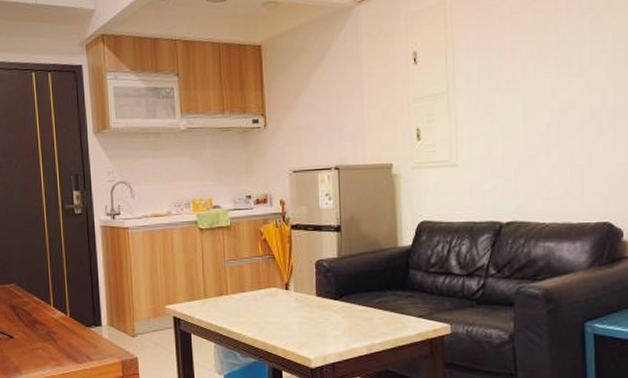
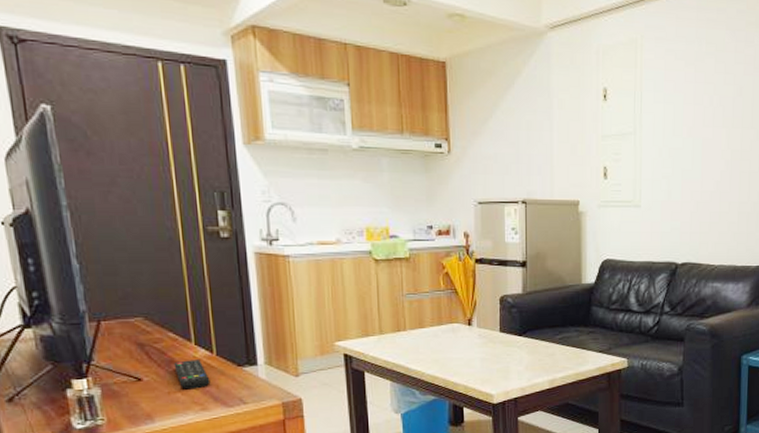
remote control: none [37,320,65,347] -> present [173,359,211,390]

